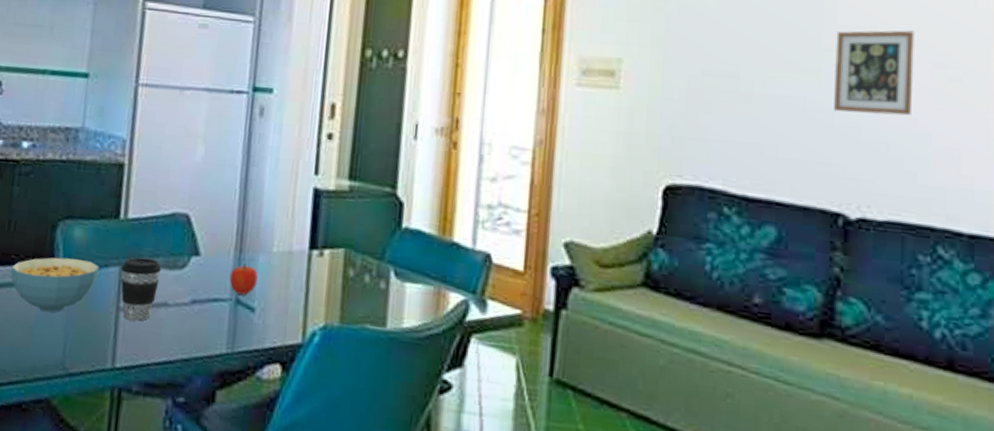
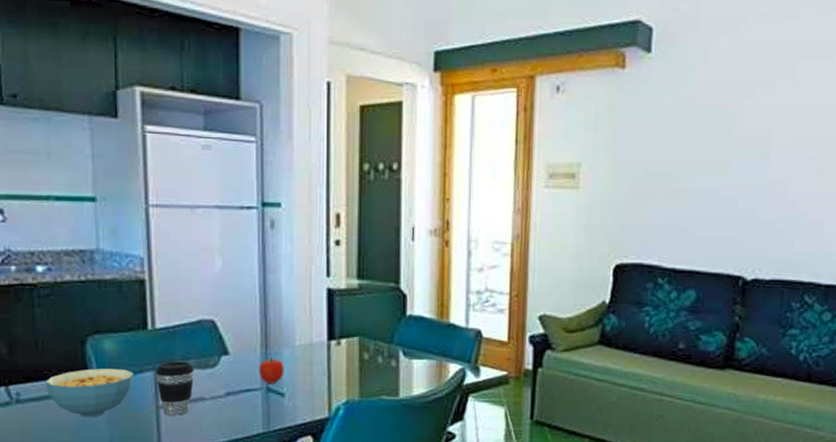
picture frame: present [834,30,914,116] -> none [739,132,797,199]

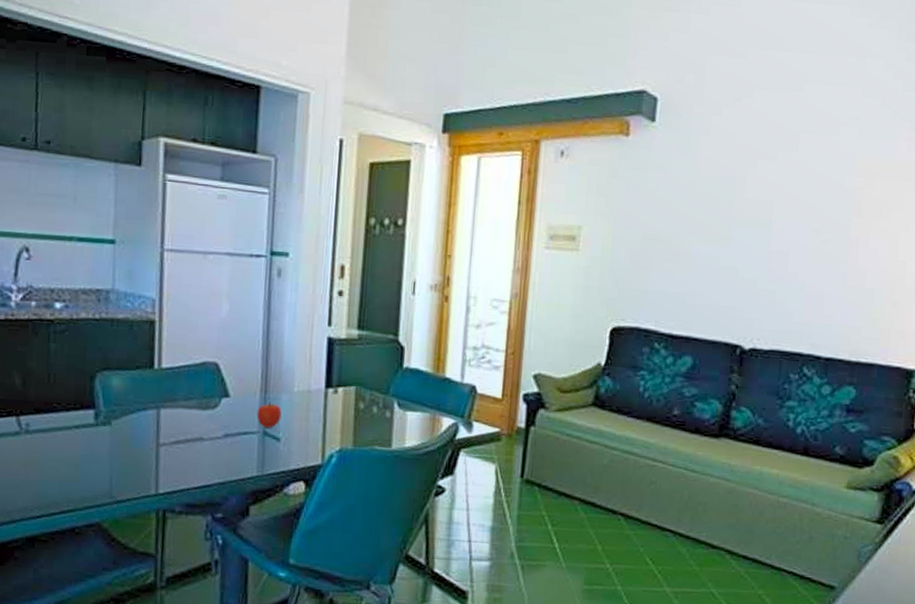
cereal bowl: present [46,368,134,417] -> none [54,404,138,451]
coffee cup: present [155,361,194,415] -> none [158,401,195,454]

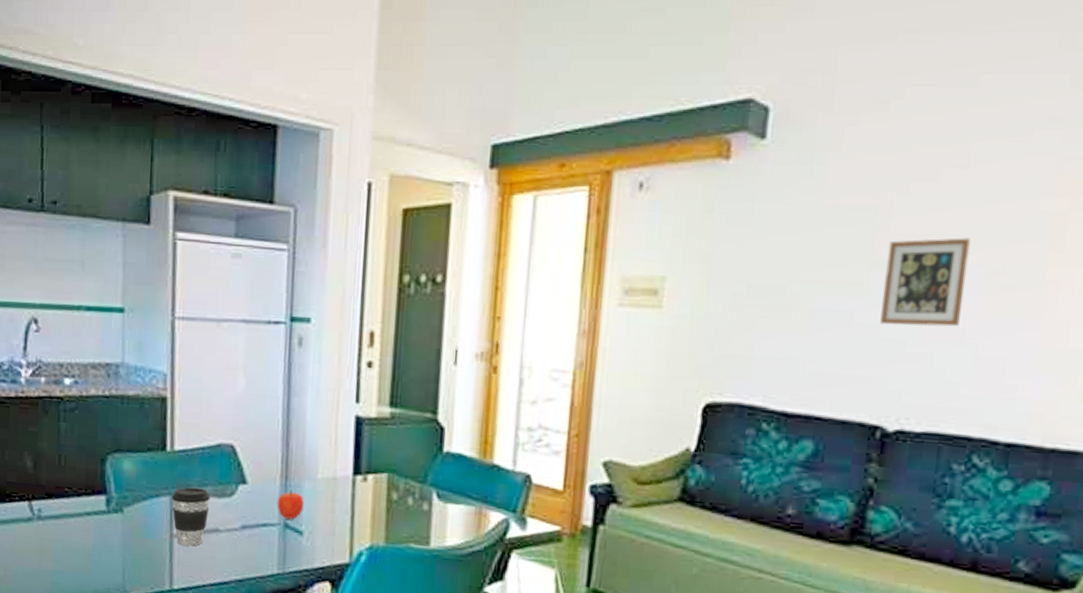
coffee cup: none [158,401,195,454] -> present [171,487,210,546]
picture frame: none [738,203,800,270] -> present [880,237,971,327]

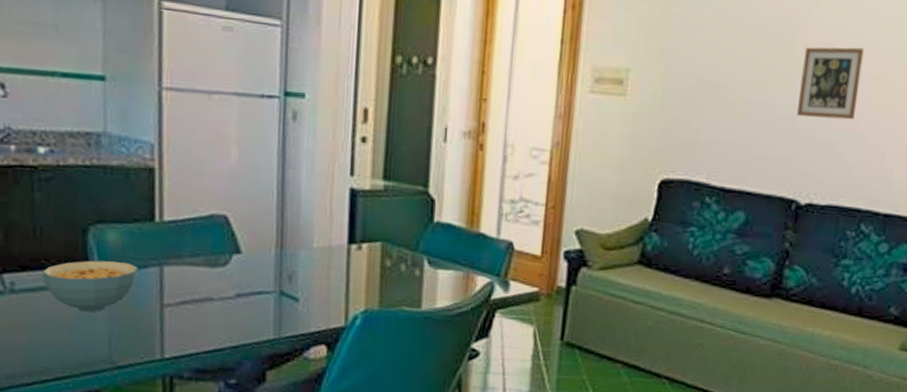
cereal bowl: none [65,489,150,541] -> present [42,260,138,313]
coffee cup: present [171,487,210,546] -> none [160,257,203,316]
fruit: present [277,490,304,520] -> none [272,259,300,287]

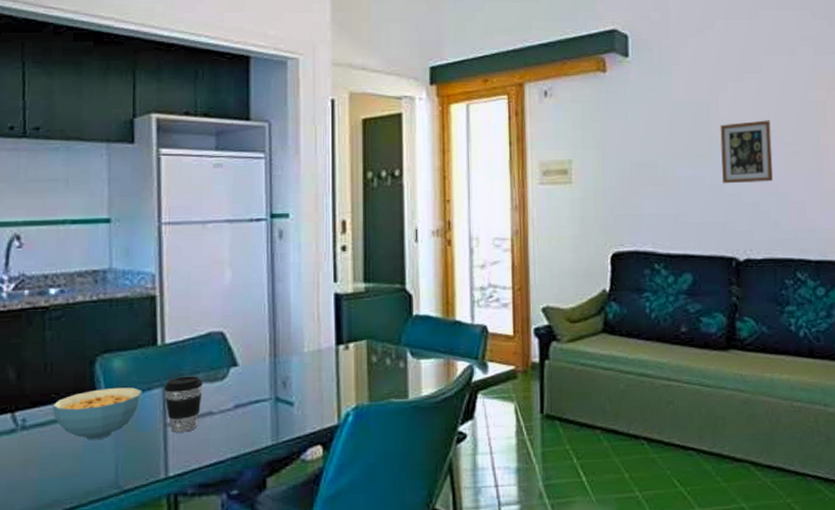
coffee cup: none [160,257,203,316] -> present [163,376,203,433]

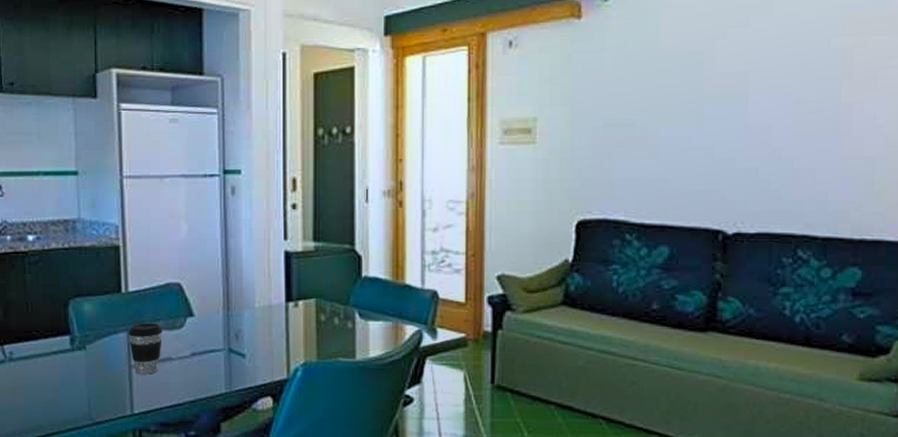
cereal bowl: present [52,387,142,440] -> none [34,329,109,375]
picture frame: present [720,120,773,184] -> none [714,72,779,147]

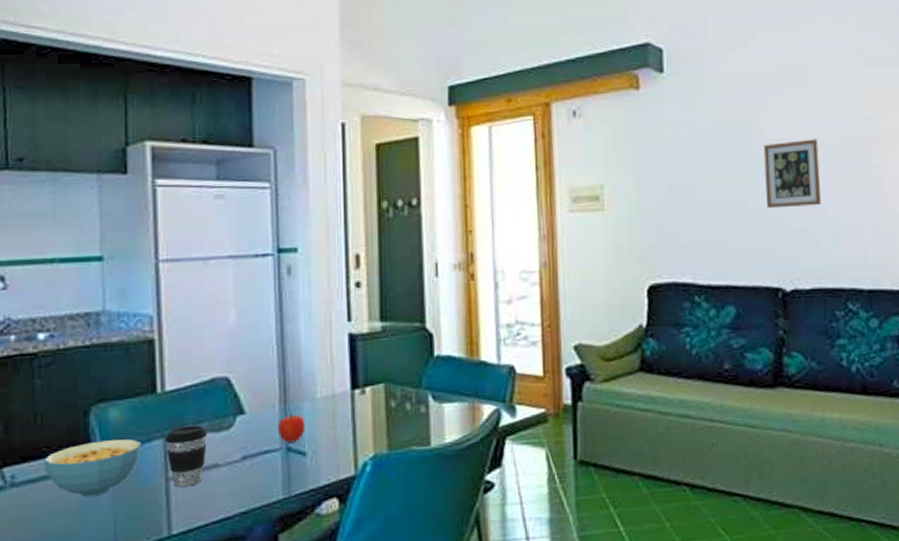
cereal bowl: none [34,329,109,375] -> present [44,439,141,497]
fruit: none [221,319,245,345] -> present [277,413,305,443]
picture frame: none [714,72,779,147] -> present [763,139,821,209]

